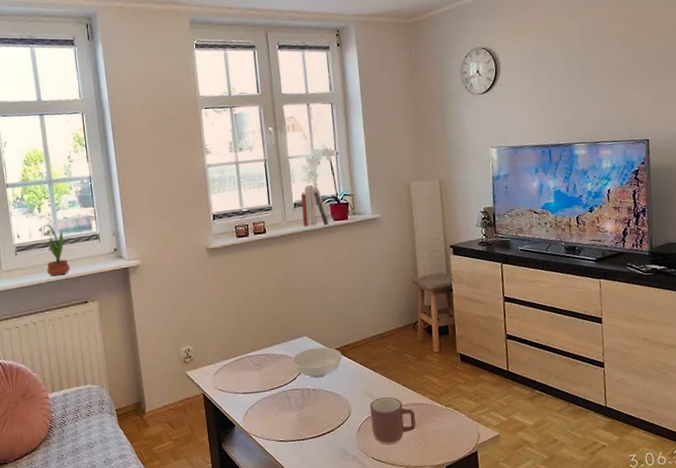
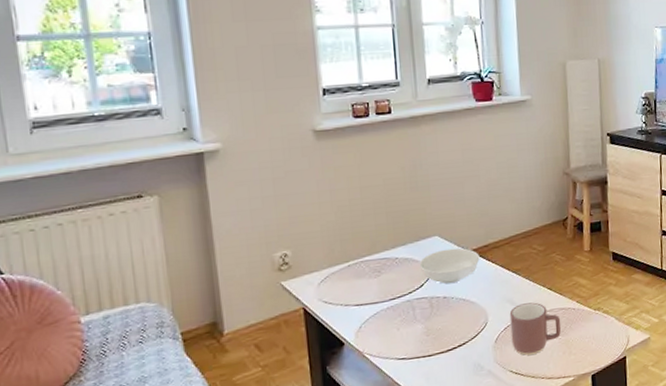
potted flower: present [38,223,71,277] -> none [68,91,117,163]
books: present [300,184,329,227] -> none [436,58,470,108]

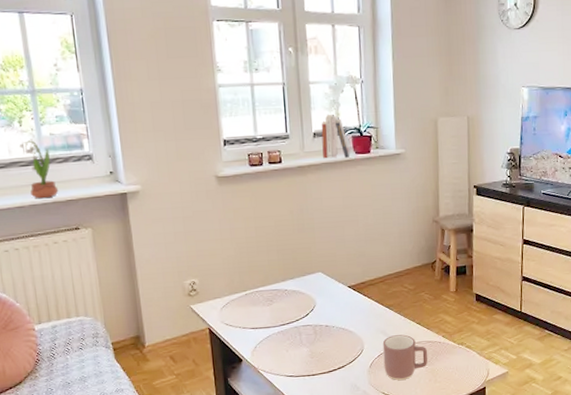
potted flower: none [68,91,117,163] -> present [20,139,59,199]
bowl: present [419,248,480,285] -> none [305,283,357,315]
books: none [436,58,470,108] -> present [321,114,350,159]

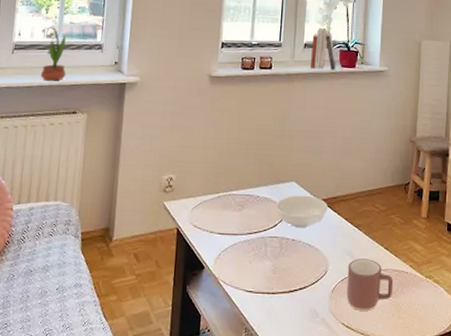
bowl: none [305,283,357,315] -> present [276,195,328,228]

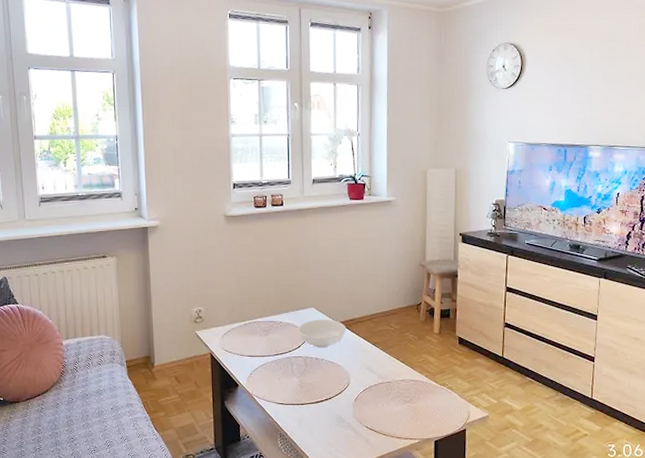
potted flower: present [41,25,66,81] -> none [63,177,92,229]
books: present [311,27,337,71] -> none [320,163,345,204]
mug: present [346,259,394,312] -> none [368,372,411,416]

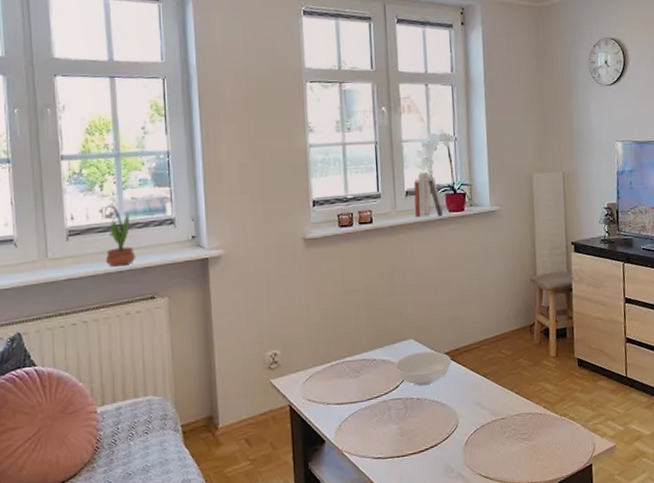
potted flower: none [63,177,92,229] -> present [99,203,136,267]
books: none [320,163,345,204] -> present [413,172,444,218]

